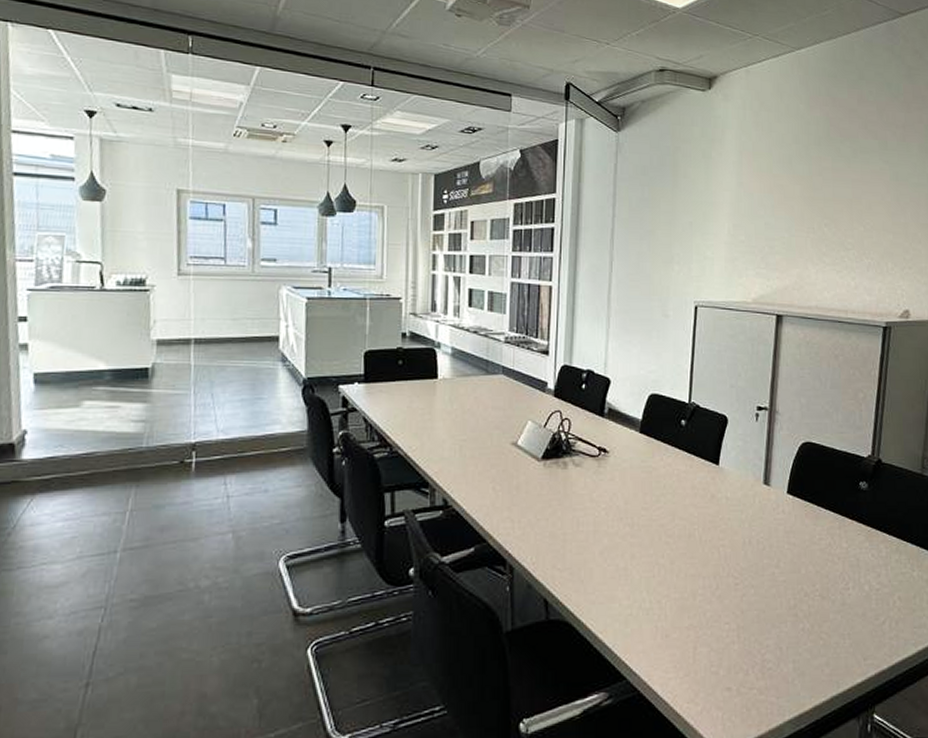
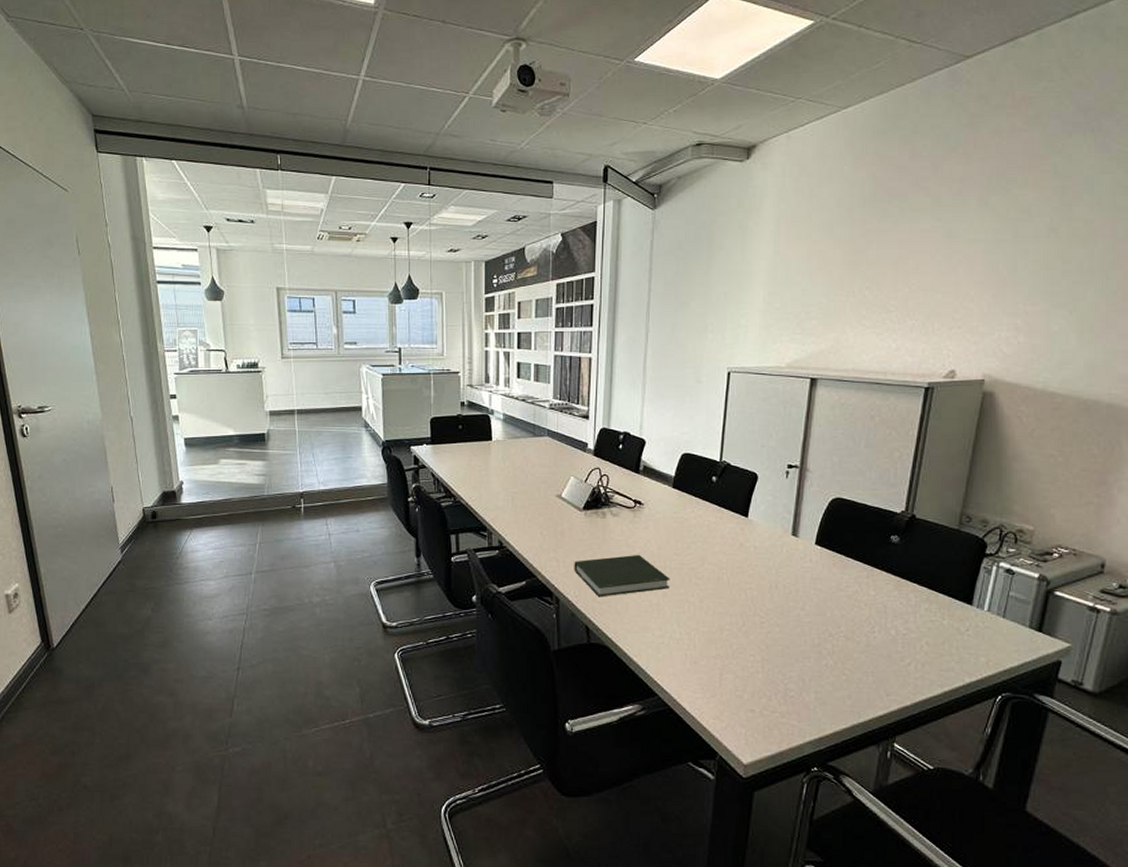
book: none [531,510,639,563] -> present [574,554,670,597]

